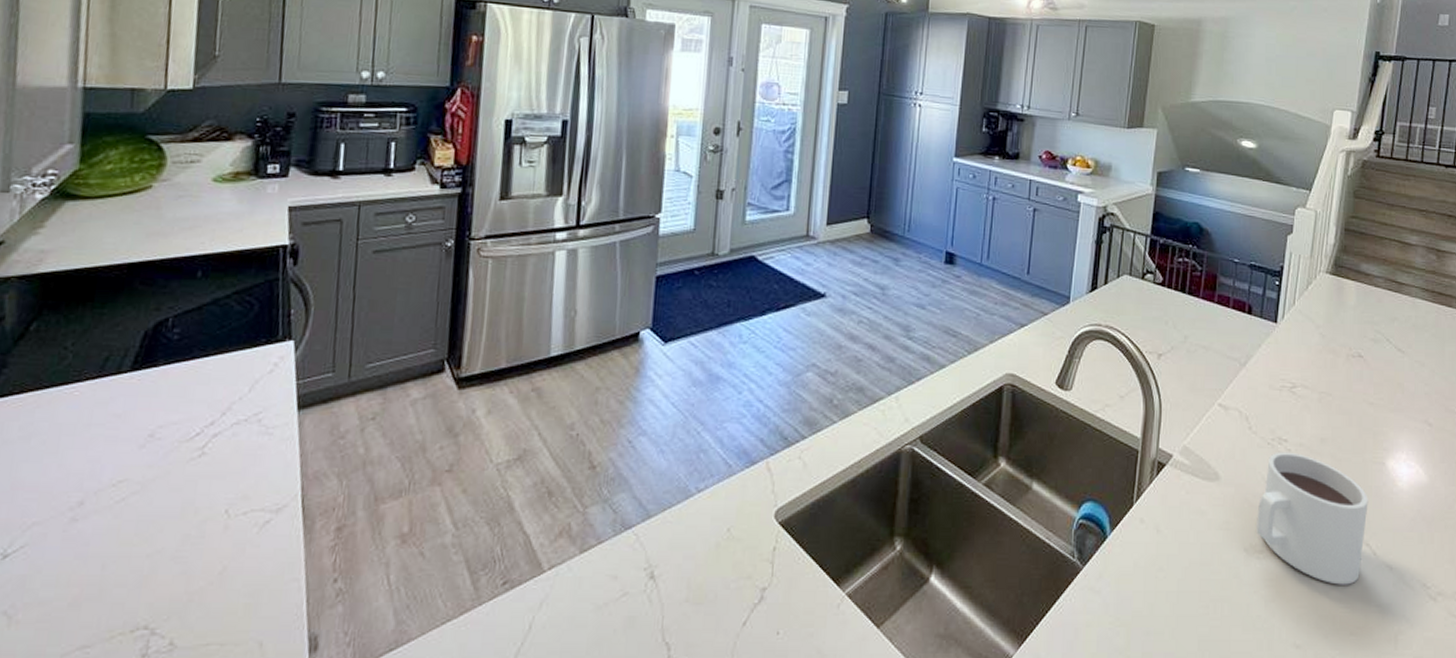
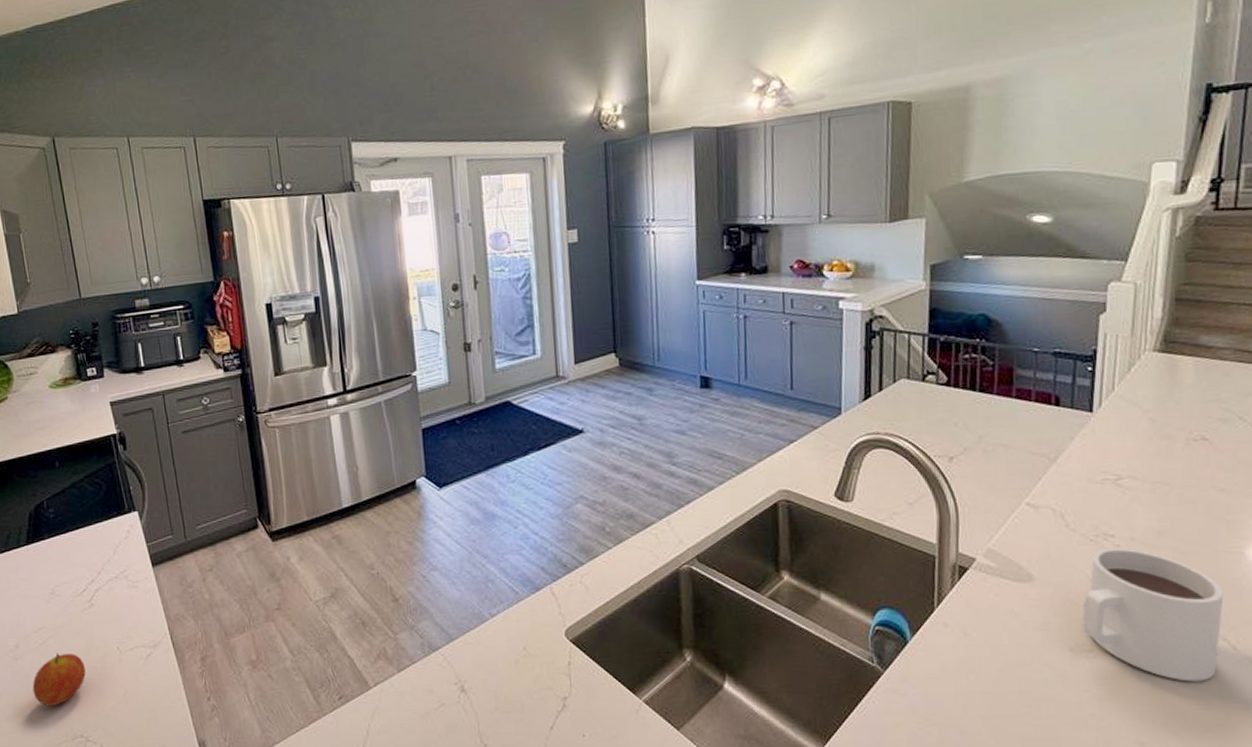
fruit: none [88,514,174,587] -> present [32,653,86,707]

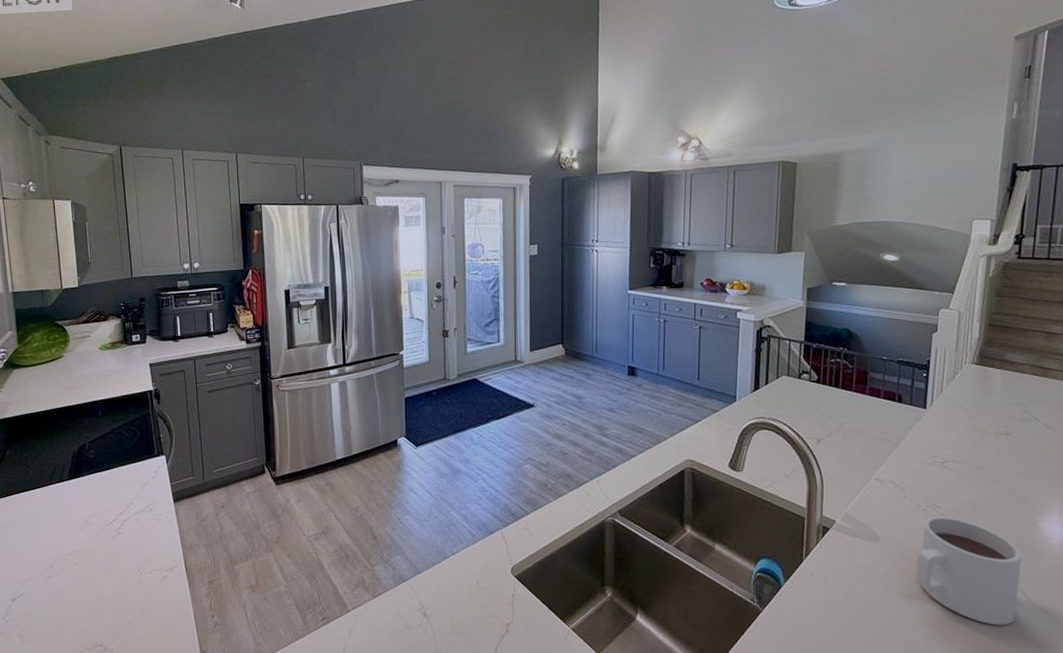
fruit: present [32,653,86,707] -> none [62,573,109,619]

